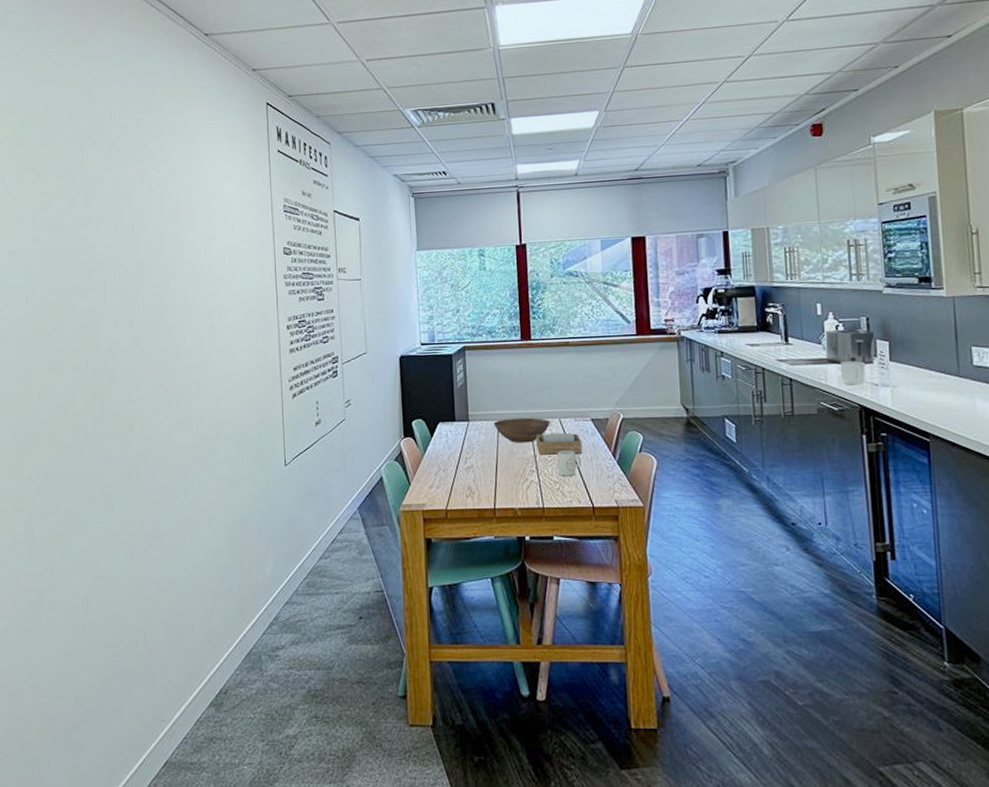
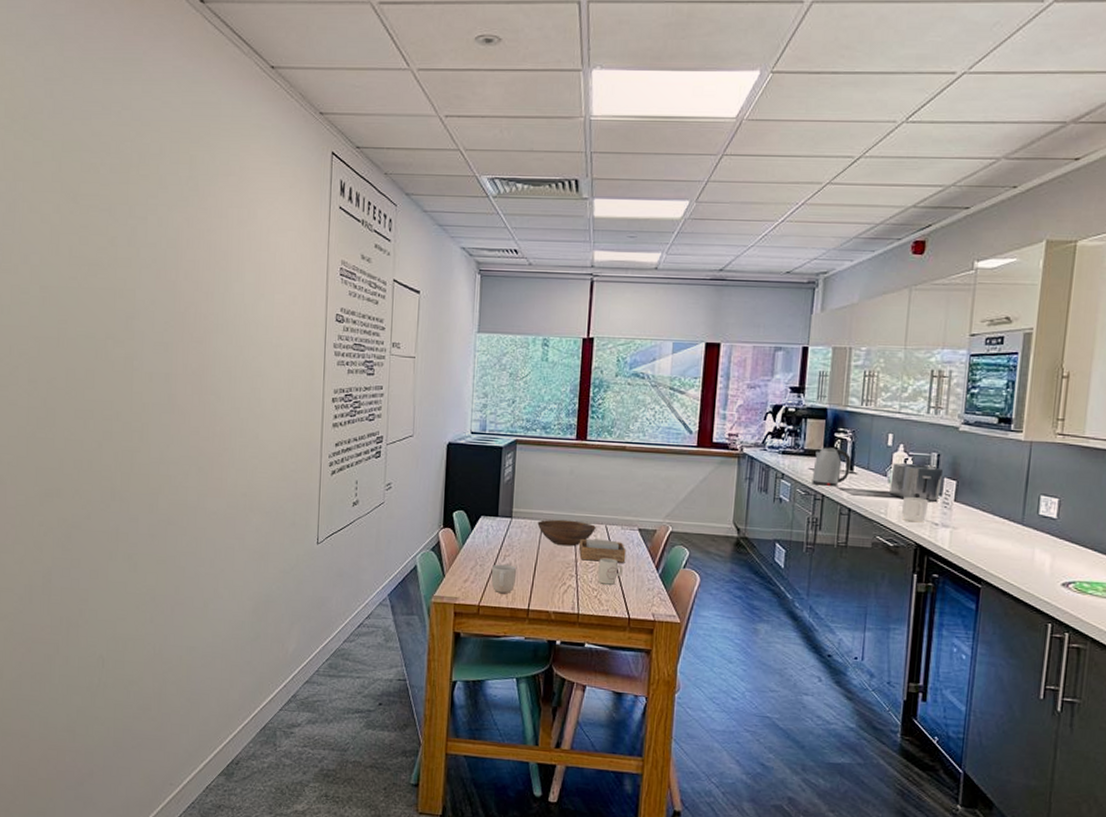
mug: none [454,467,480,495] -> present [491,564,517,593]
kettle: none [749,322,785,360] -> present [812,447,851,487]

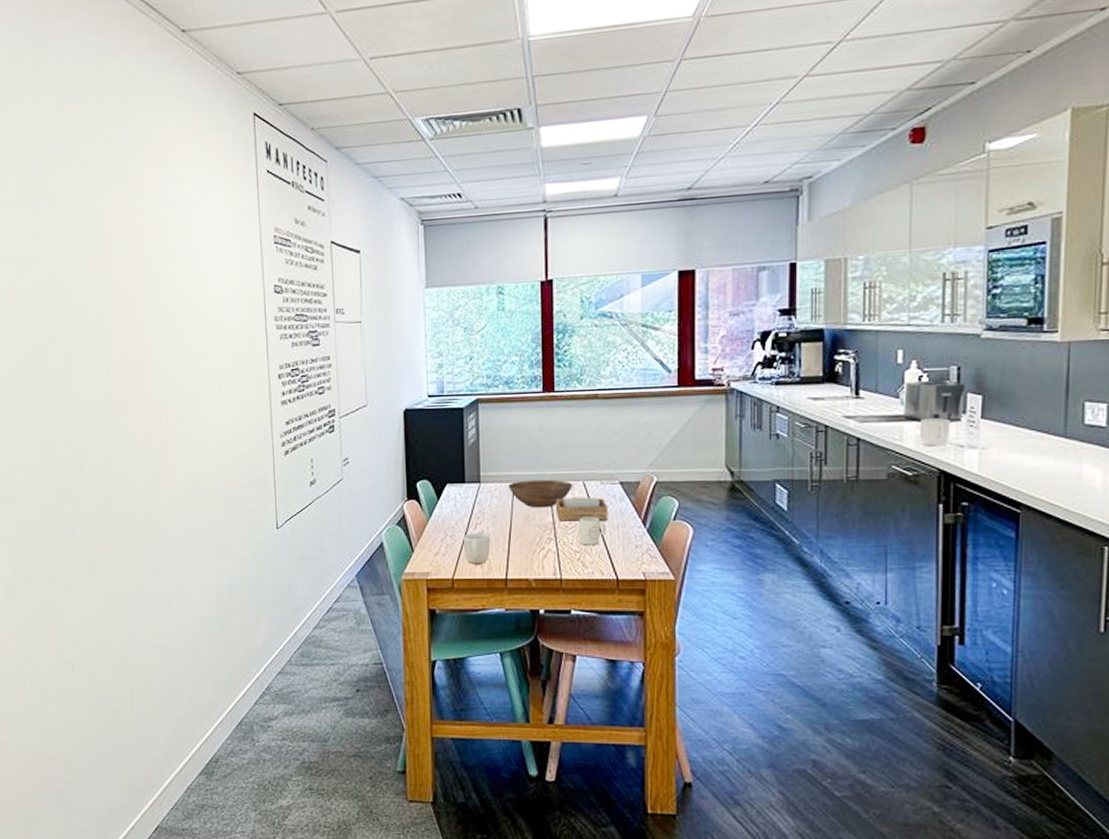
kettle: present [812,447,851,487] -> none [812,372,855,417]

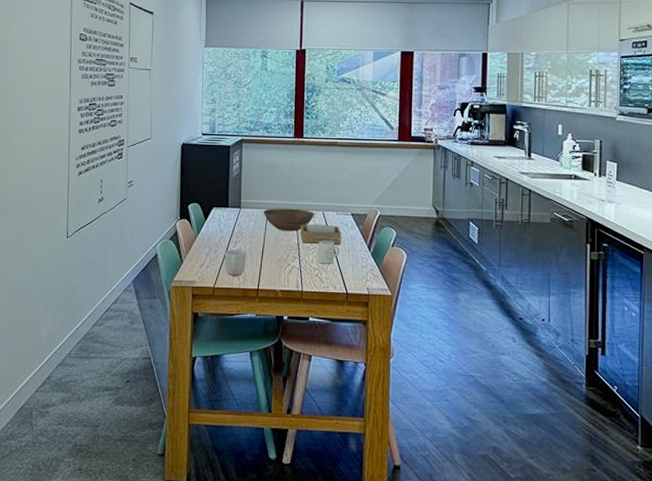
toaster: present [904,380,966,422] -> none [562,150,606,181]
mug: present [920,418,951,447] -> none [574,178,596,200]

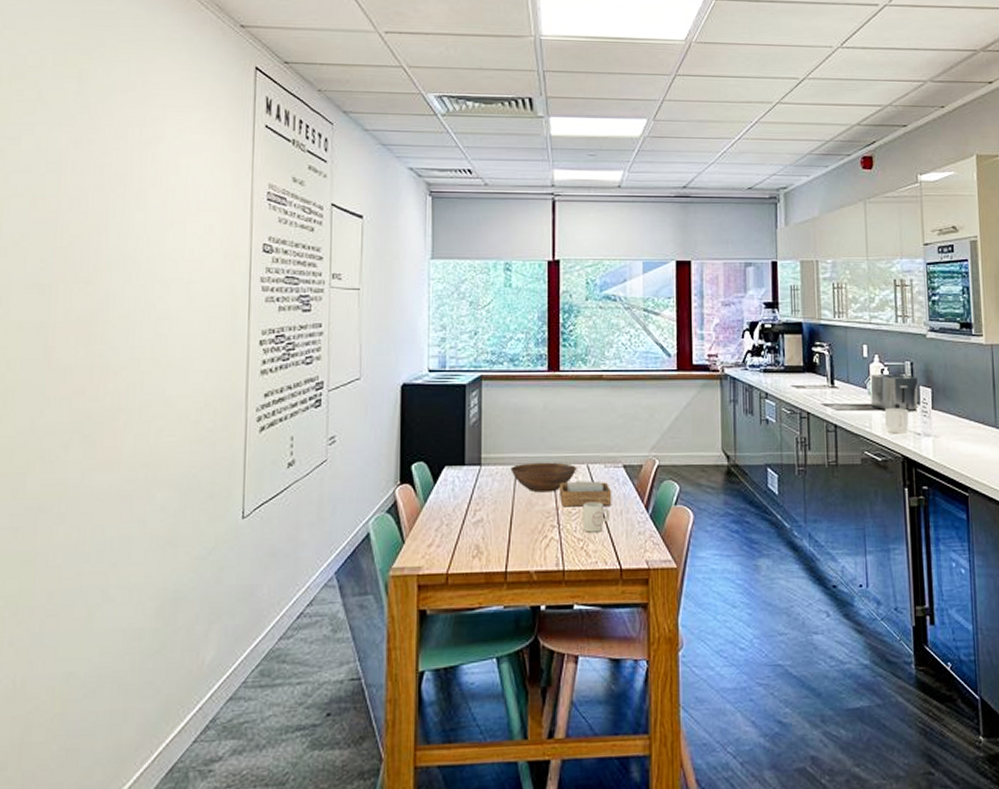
mug: present [224,249,247,275] -> none [460,521,490,555]
toaster: none [562,150,606,181] -> present [870,374,918,411]
mug: none [574,178,596,200] -> present [885,408,909,434]

